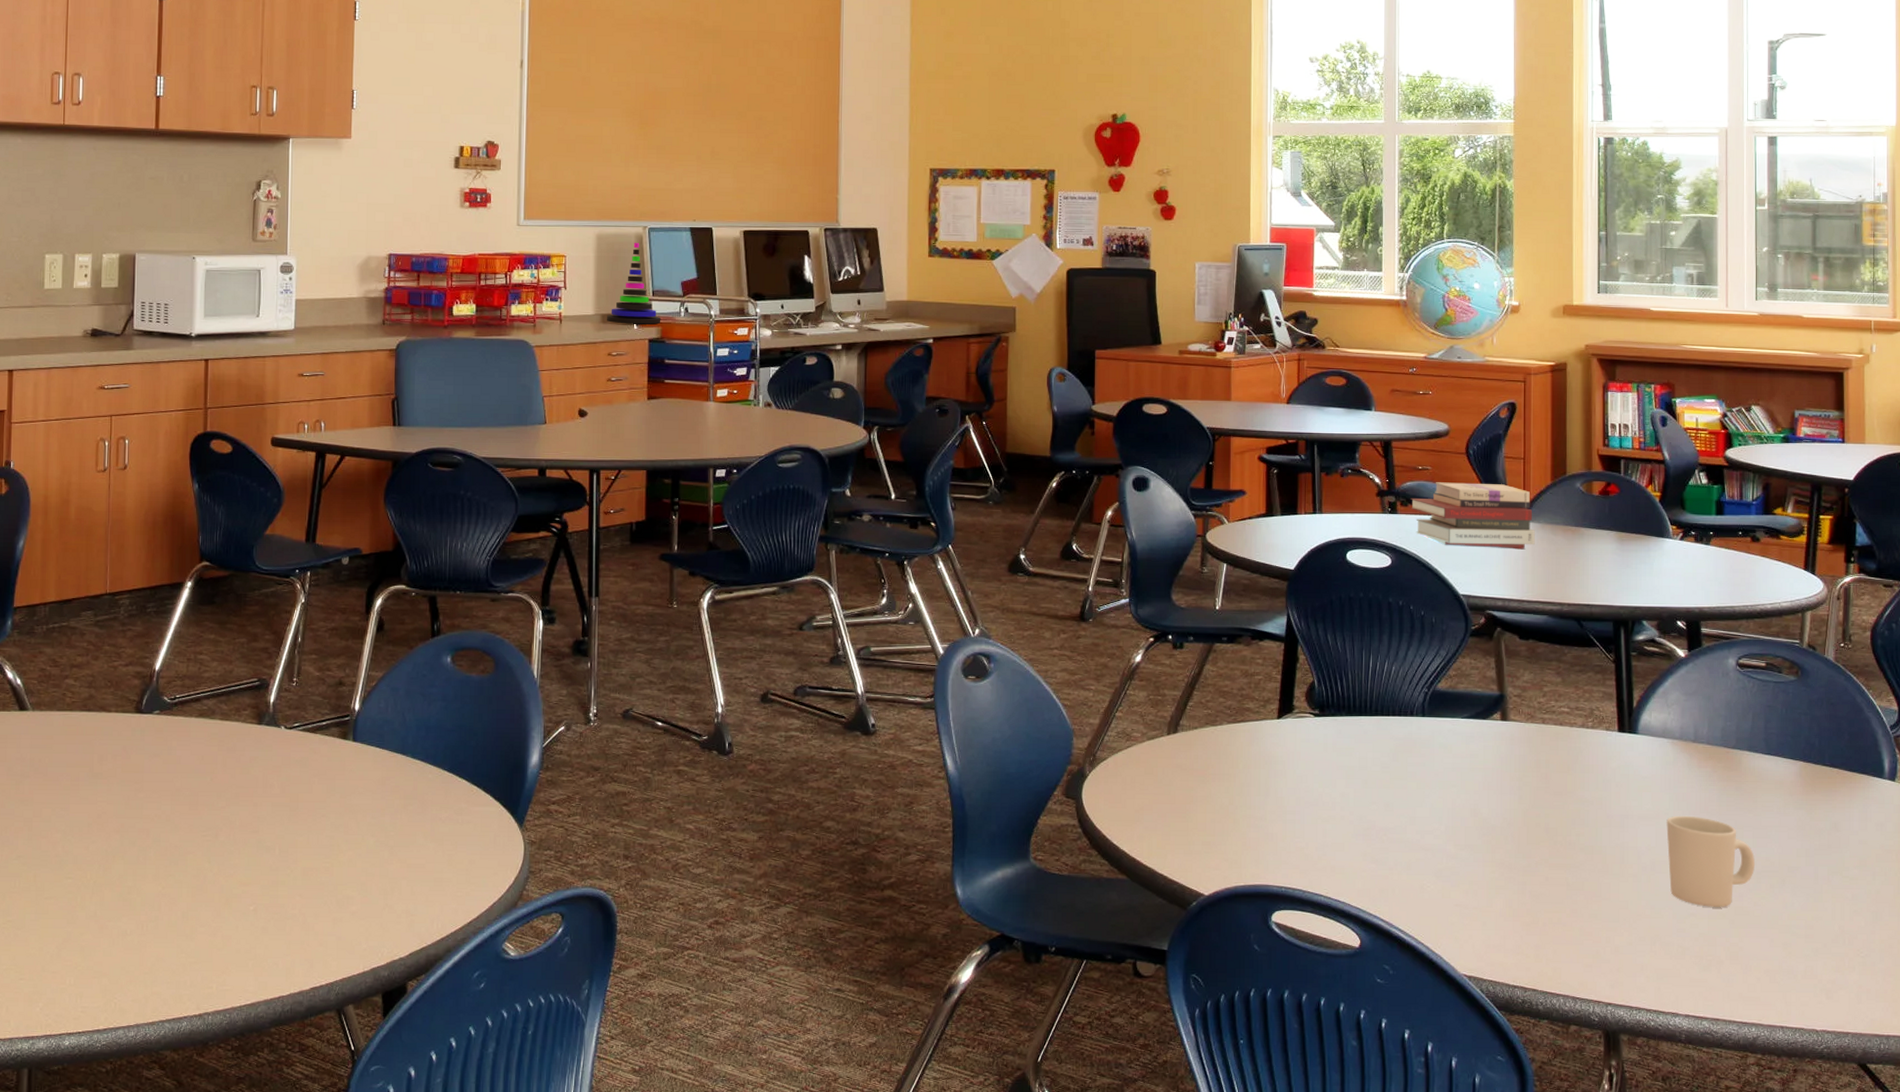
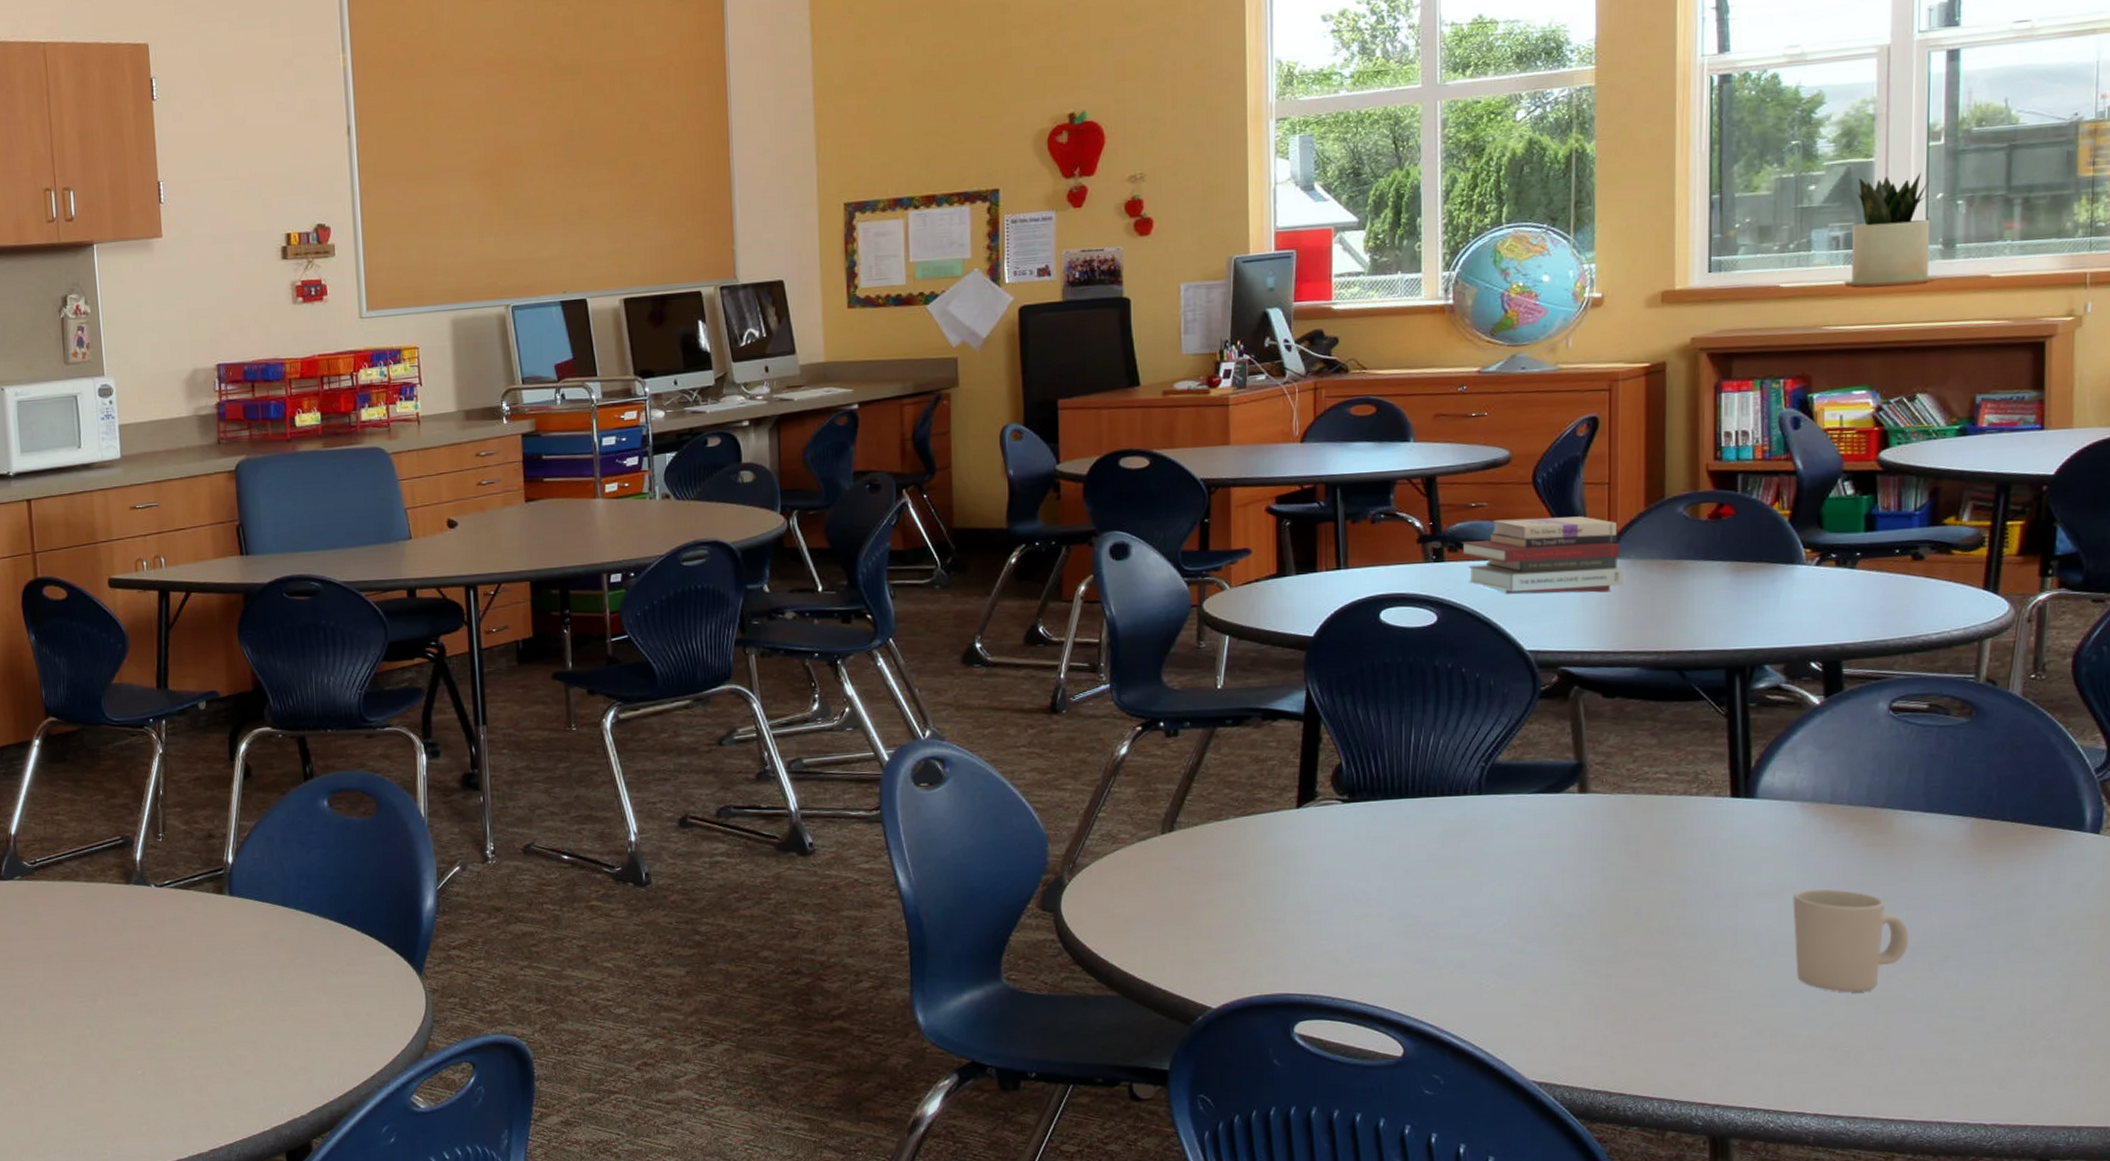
stacking toy: present [606,242,661,325] -> none [470,324,535,420]
planter: none [1696,230,1764,319] -> present [1843,172,1937,289]

